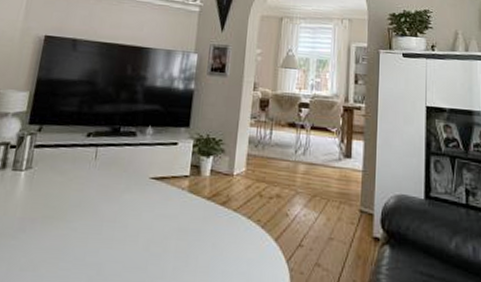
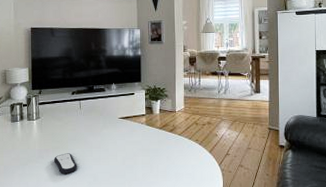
remote control: none [41,226,76,262] -> present [54,153,78,175]

